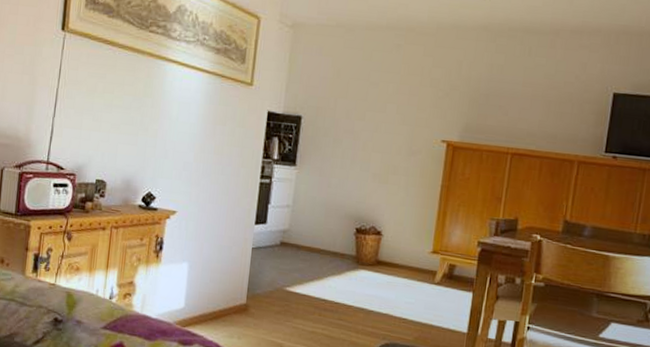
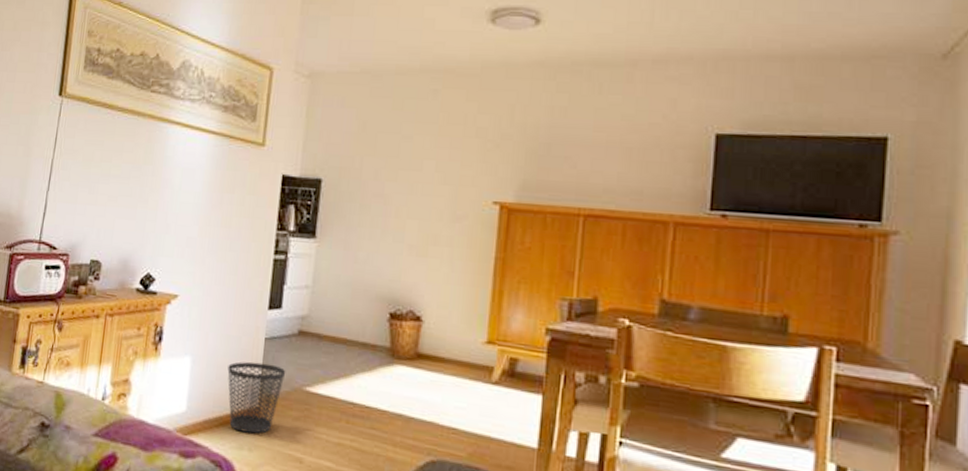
wastebasket: none [220,267,270,325] -> present [227,361,286,434]

